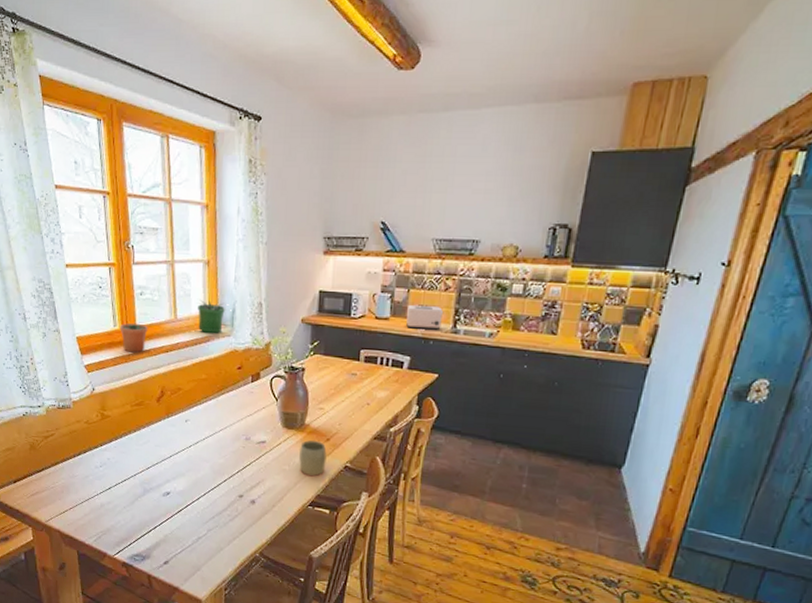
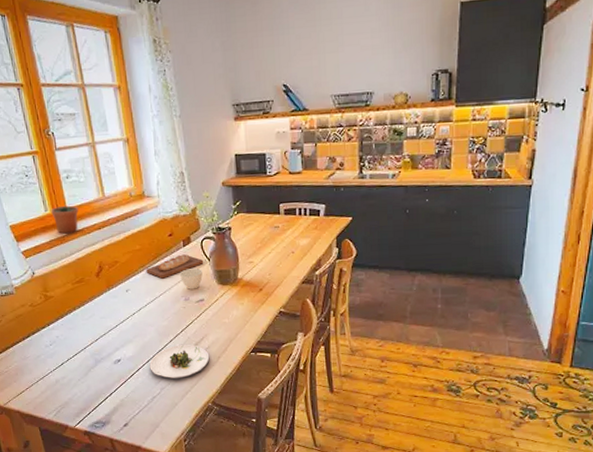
planter: present [198,299,229,333] -> none [123,175,153,206]
salad plate: none [199,486,264,523] -> present [149,344,210,379]
bread loaf: none [209,390,271,414] -> present [146,254,204,279]
cup: none [243,406,268,429] -> present [179,268,203,290]
mug: present [299,440,327,476] -> none [235,292,262,325]
toaster: present [406,305,444,330] -> none [317,156,350,179]

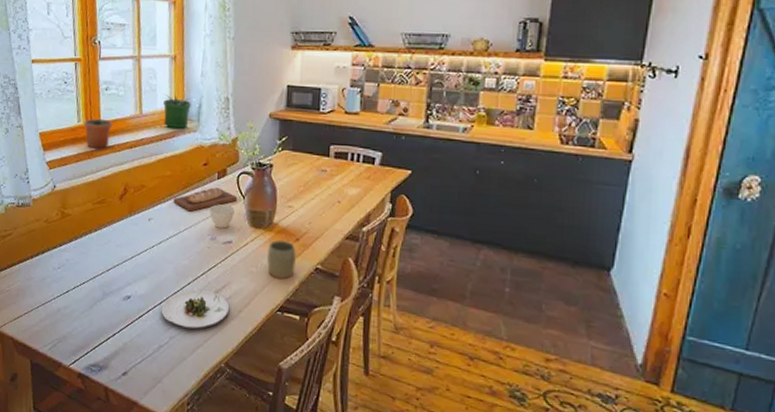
planter: none [123,175,153,206] -> present [163,94,195,129]
mug: none [235,292,262,325] -> present [267,240,296,279]

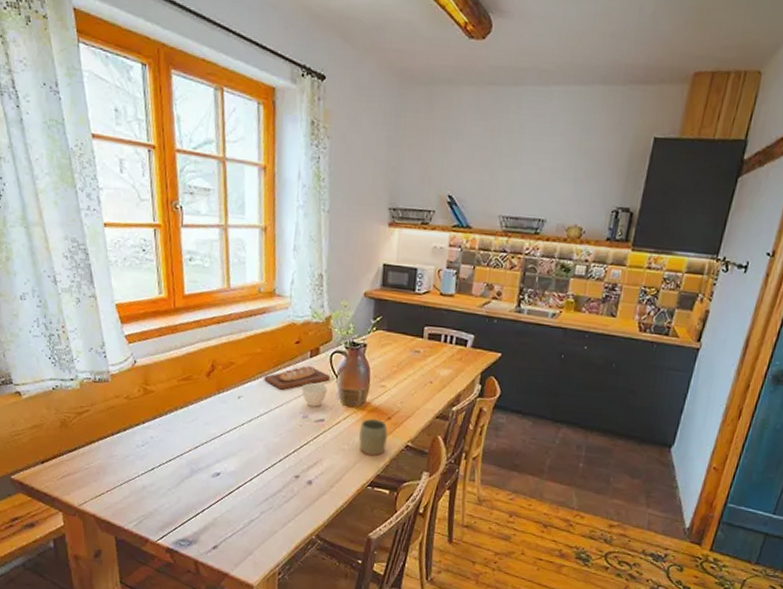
planter: present [84,118,113,149] -> none [166,290,198,323]
salad plate: present [161,289,230,329] -> none [251,466,321,504]
planter: present [163,94,195,129] -> none [253,267,287,305]

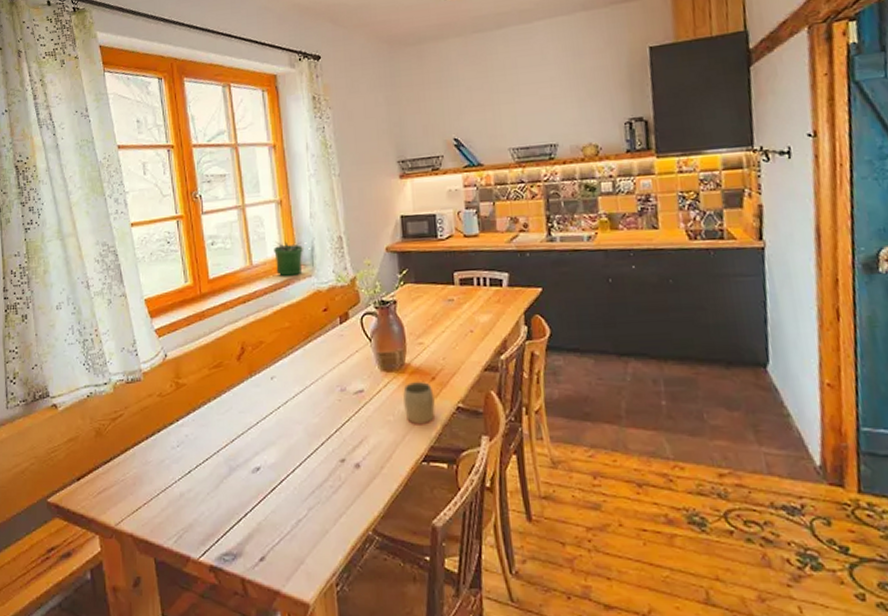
planter: none [253,267,287,305] -> present [274,240,307,276]
bread loaf: present [264,366,331,390] -> none [295,333,364,363]
cup: present [301,383,327,407] -> none [334,351,362,377]

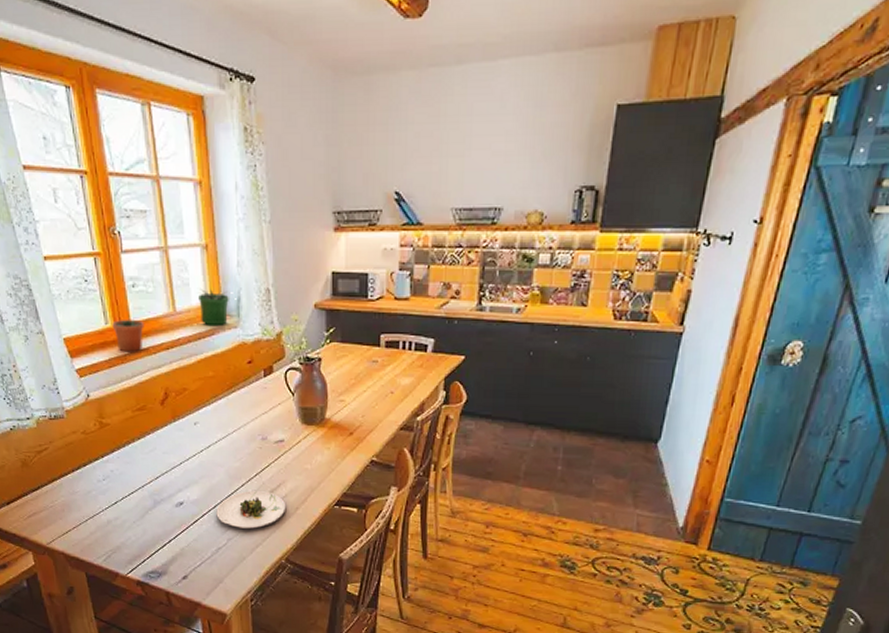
planter: none [191,275,222,309] -> present [112,319,144,352]
salad plate: none [295,448,371,496] -> present [216,490,286,530]
mug: present [402,382,436,424] -> none [320,436,351,473]

